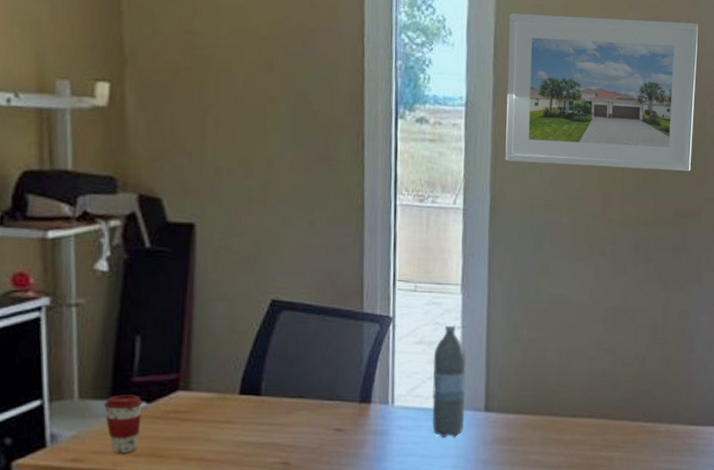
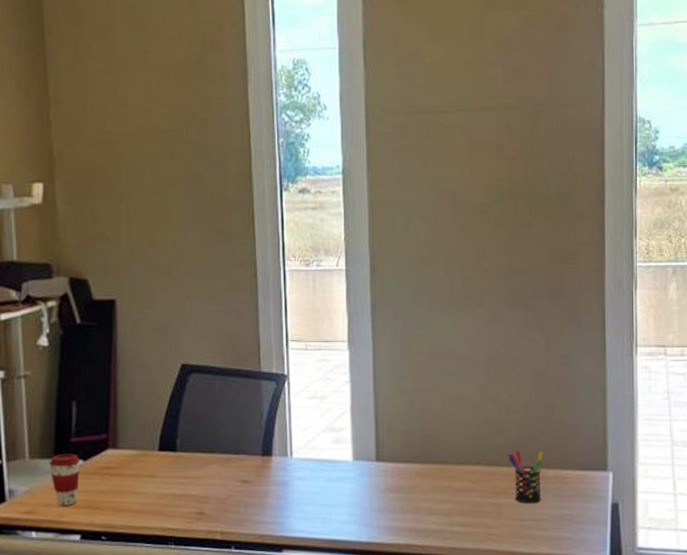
water bottle: present [432,323,467,437] -> none [326,378,358,487]
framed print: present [505,13,698,171] -> none [377,71,563,222]
pen holder: none [621,404,656,457] -> present [507,450,543,503]

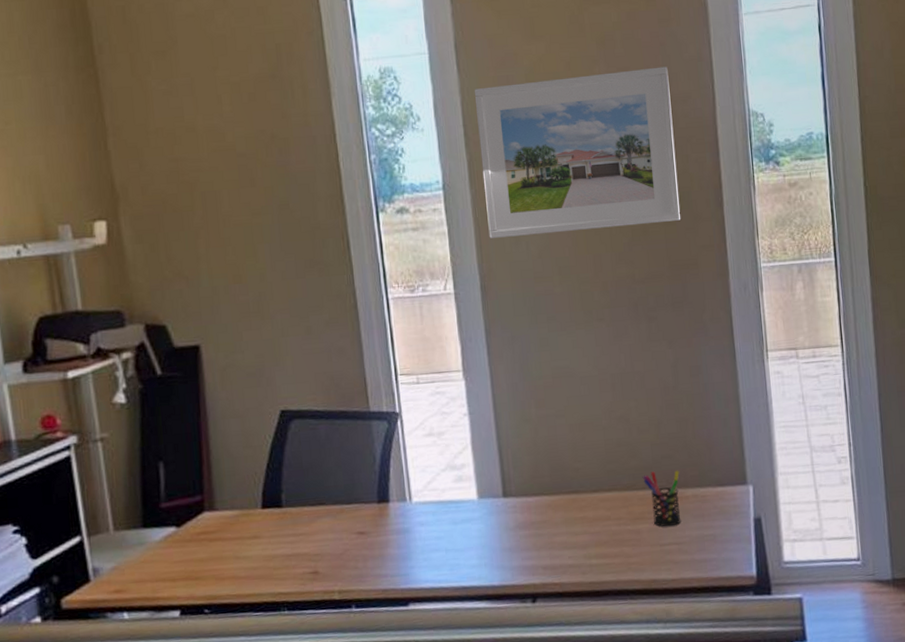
coffee cup: present [49,454,80,505] -> none [138,521,174,580]
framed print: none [377,71,563,222] -> present [474,66,680,238]

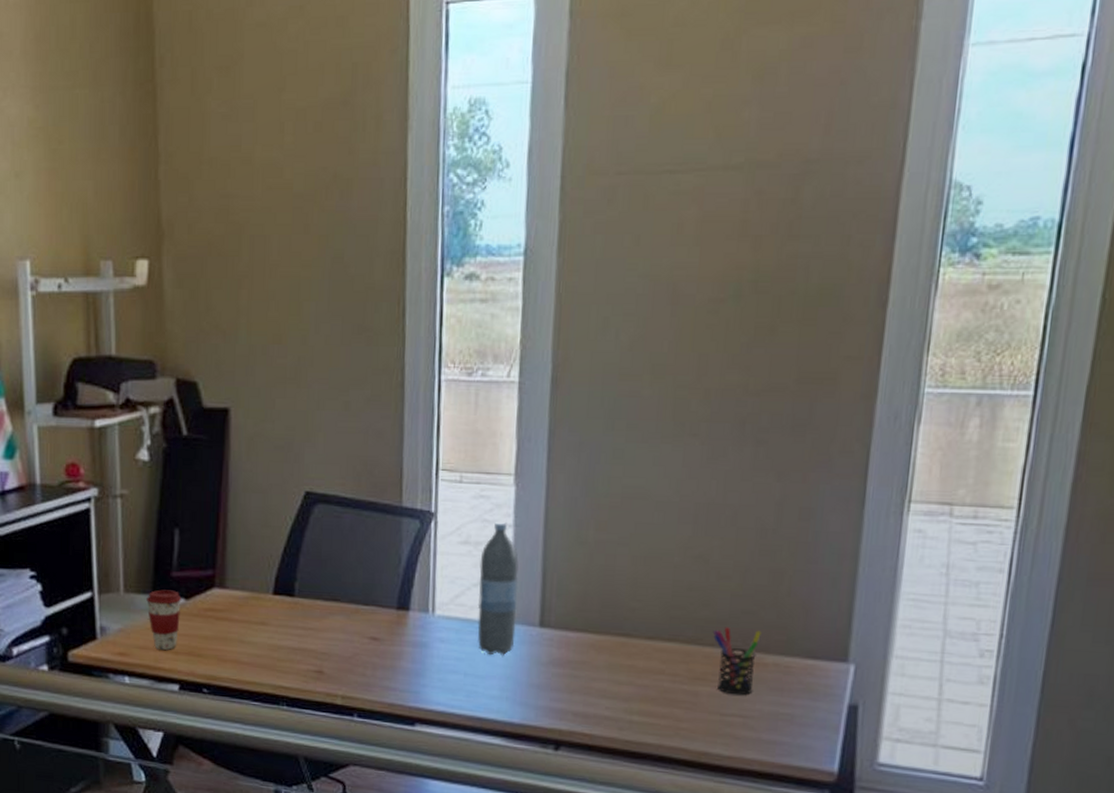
coffee cup: none [138,521,174,580] -> present [146,589,182,650]
water bottle: none [444,411,485,529] -> present [477,521,519,655]
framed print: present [474,66,680,238] -> none [571,114,845,322]

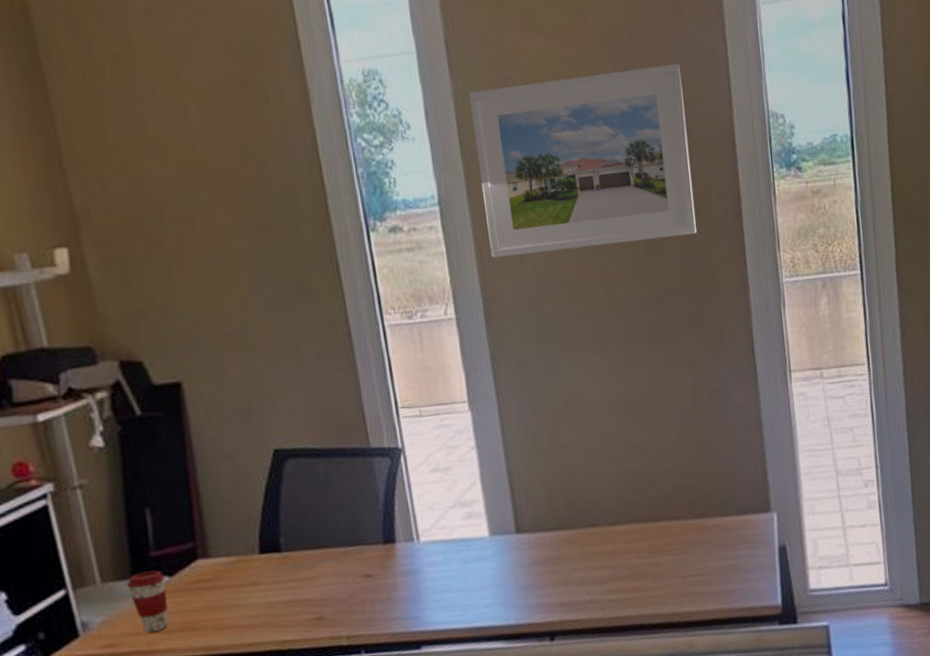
water bottle: present [477,521,519,655] -> none [451,445,498,568]
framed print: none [571,114,845,322] -> present [468,63,697,258]
pen holder: present [712,627,761,696] -> none [661,499,704,559]

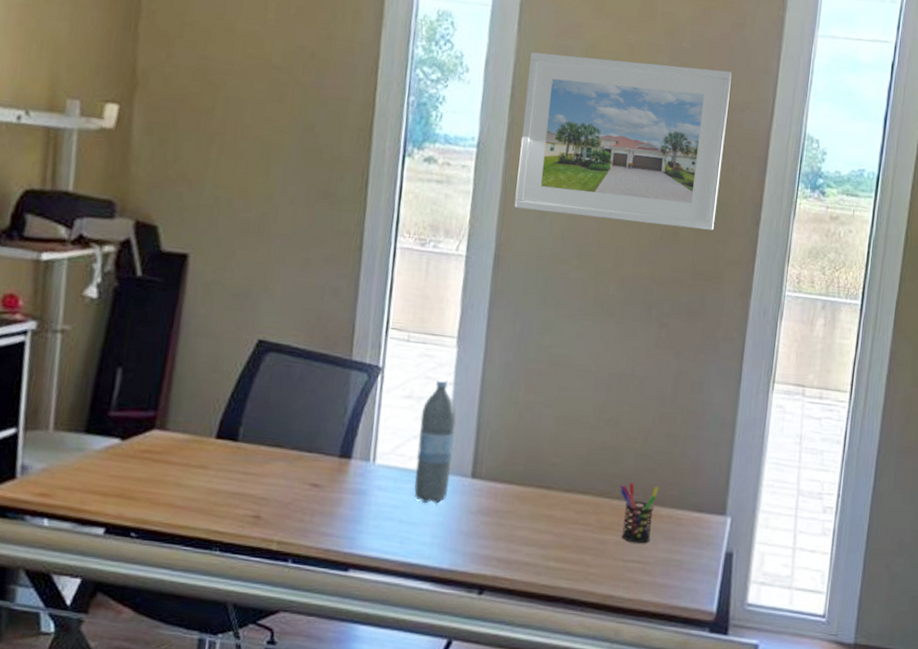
coffee cup: present [127,570,169,632] -> none [78,429,118,492]
water bottle: none [451,445,498,568] -> present [414,378,456,504]
pen holder: none [661,499,704,559] -> present [619,482,659,544]

